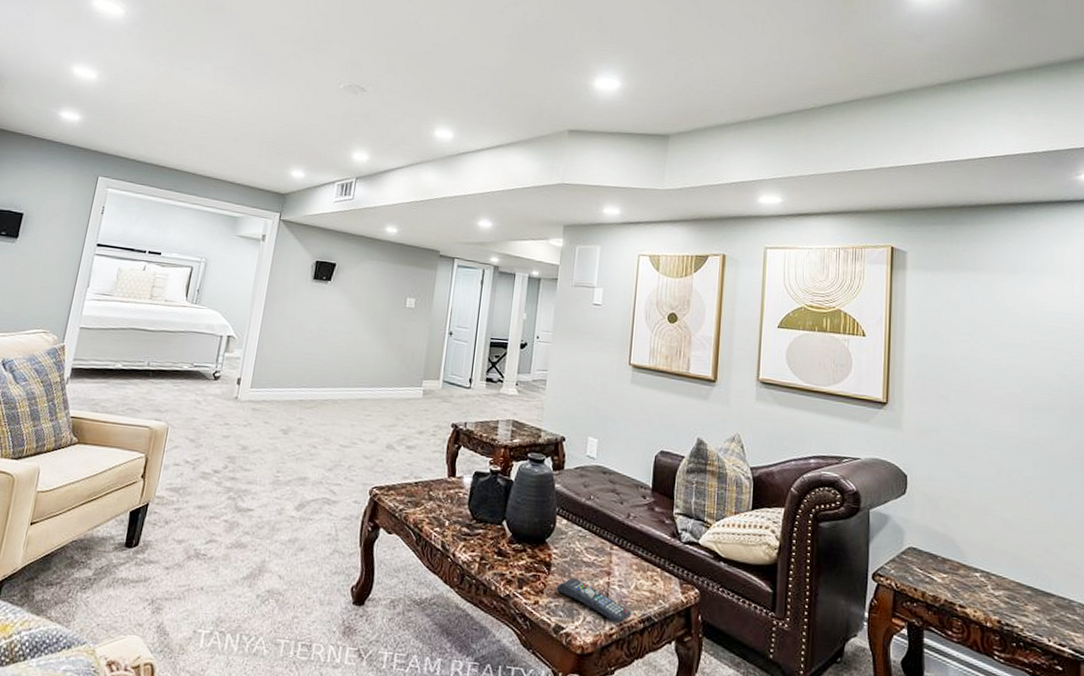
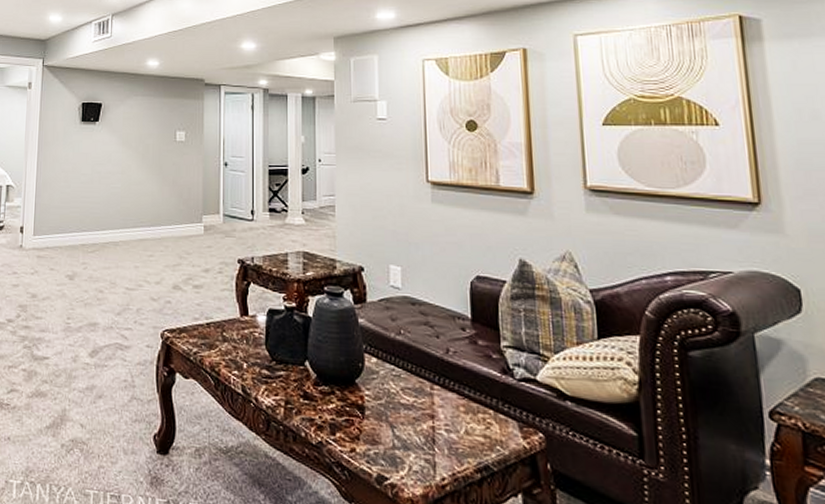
remote control: present [556,577,631,623] -> none [374,421,465,473]

